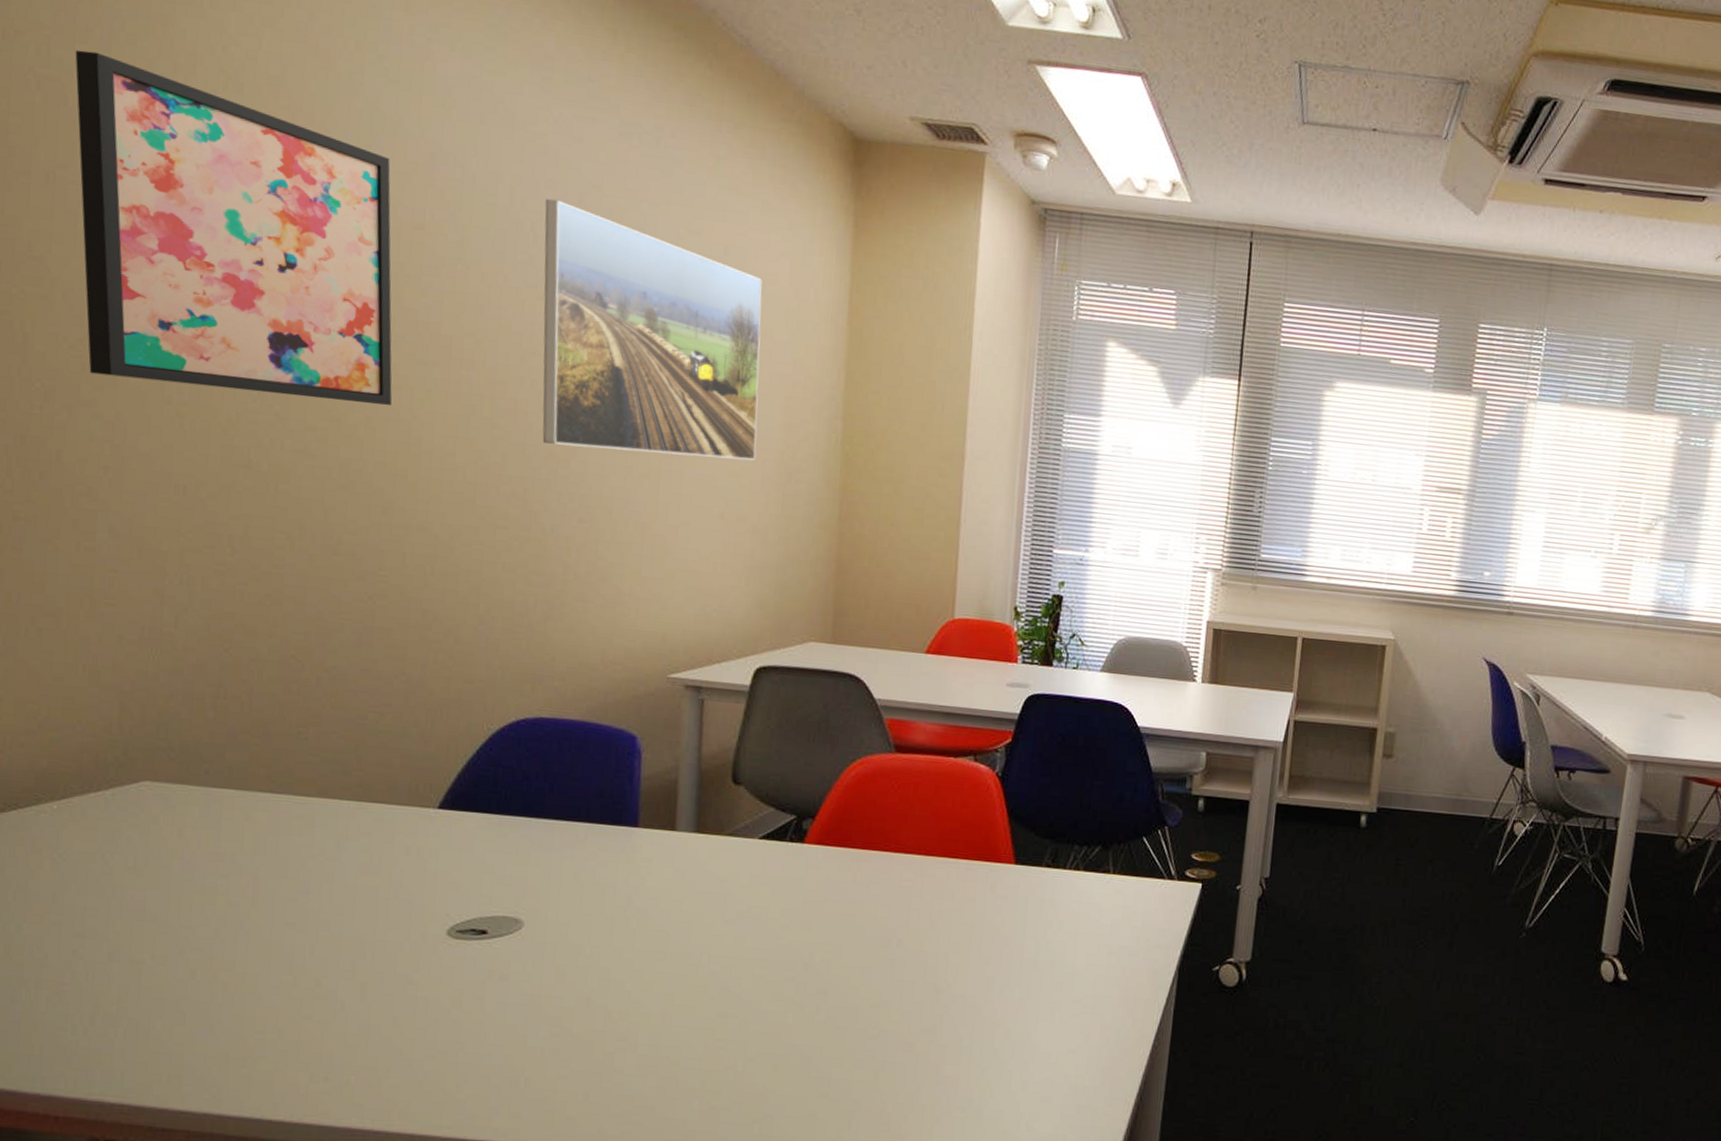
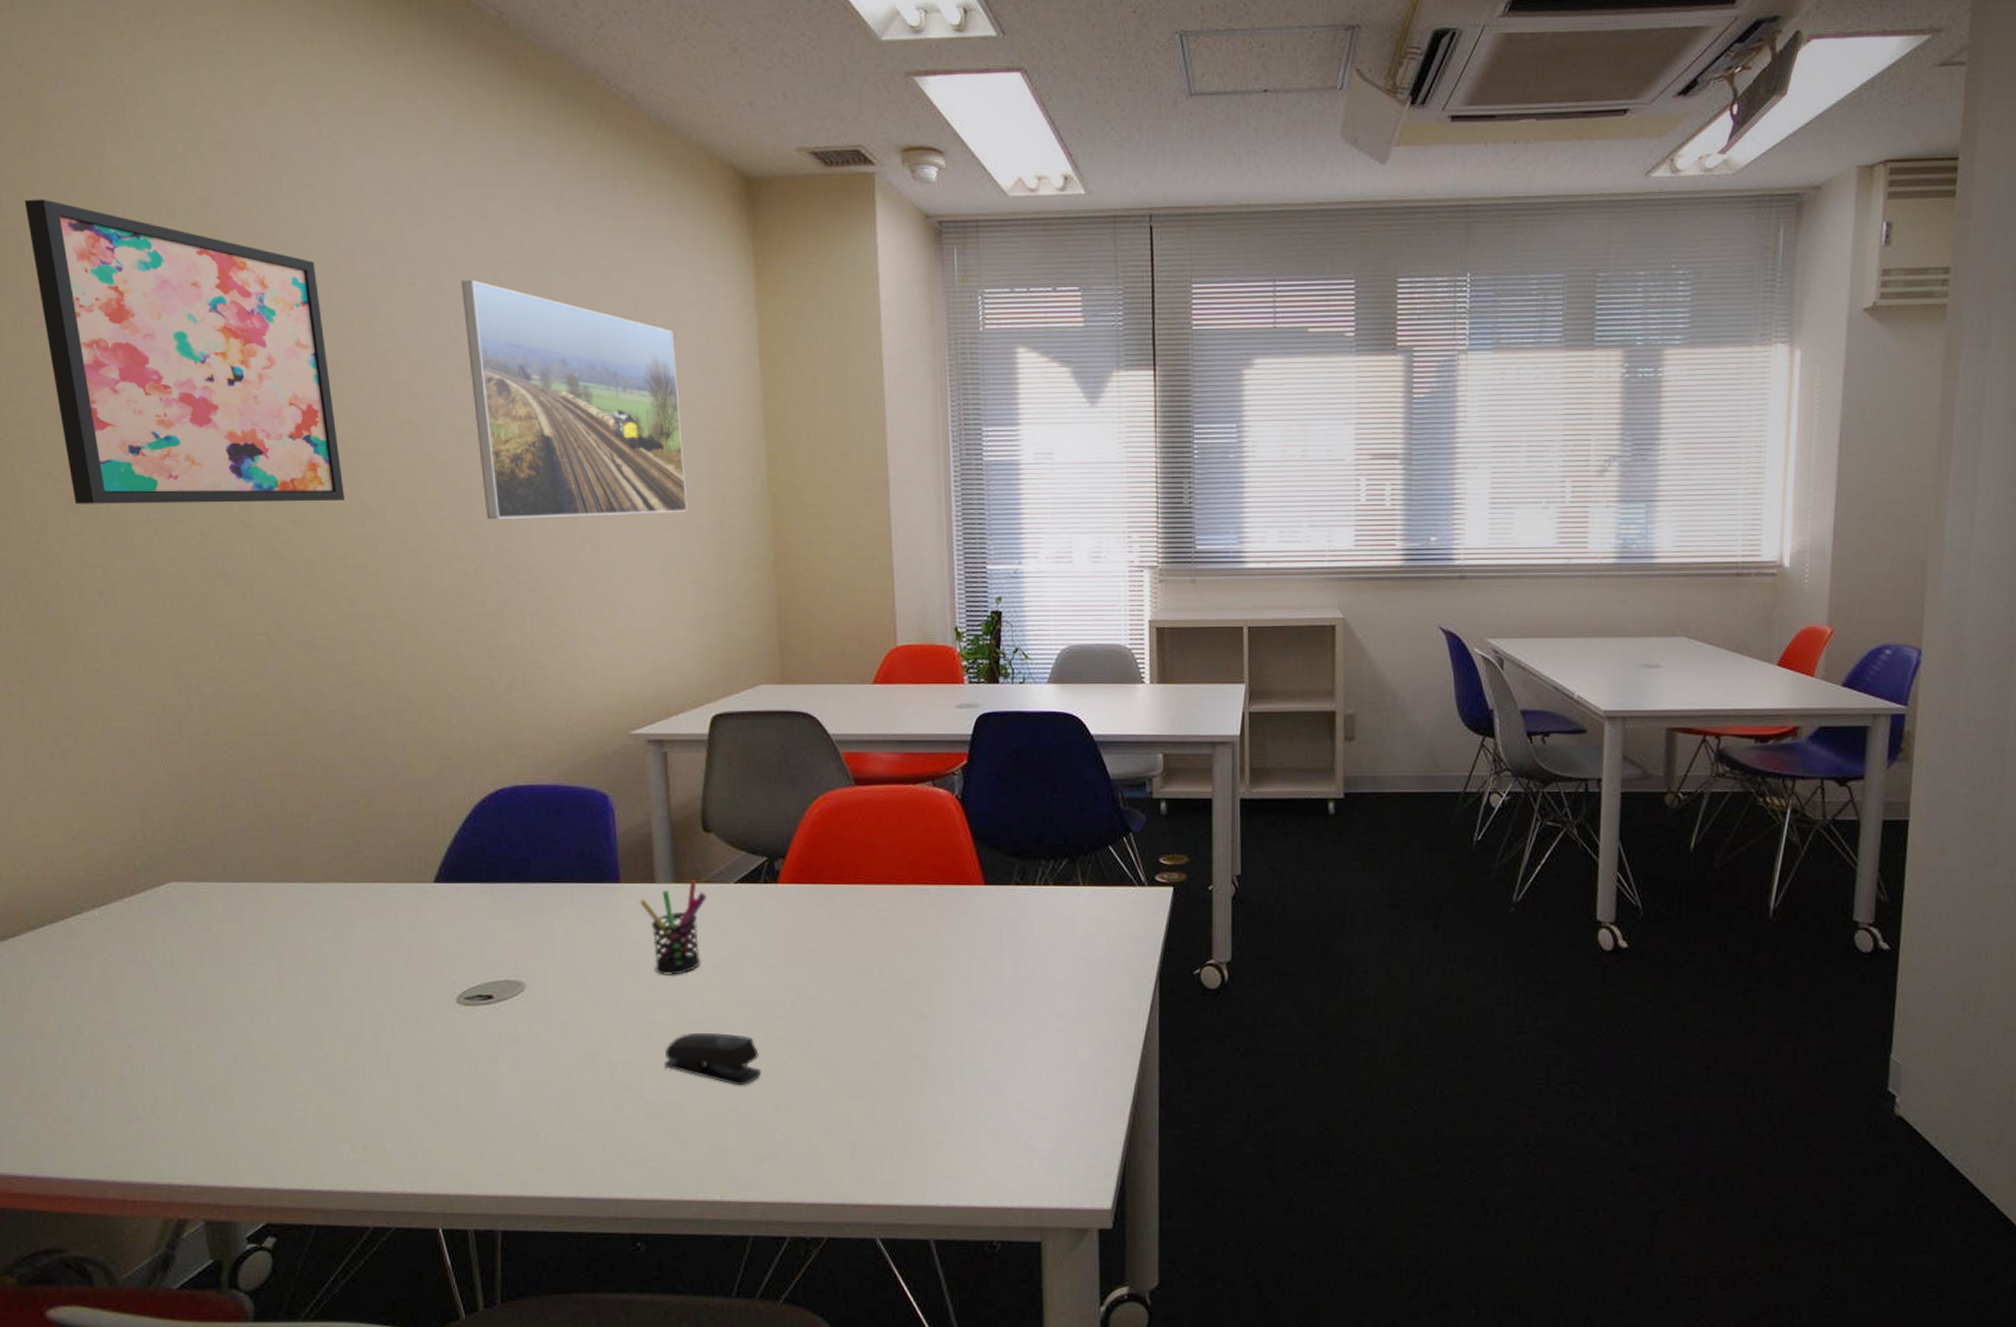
pen holder: none [656,832,728,927] -> present [639,880,706,975]
stapler: none [662,987,765,1046] -> present [664,1033,762,1086]

